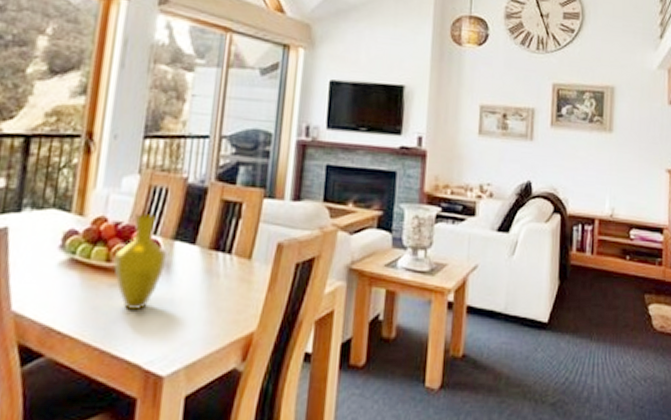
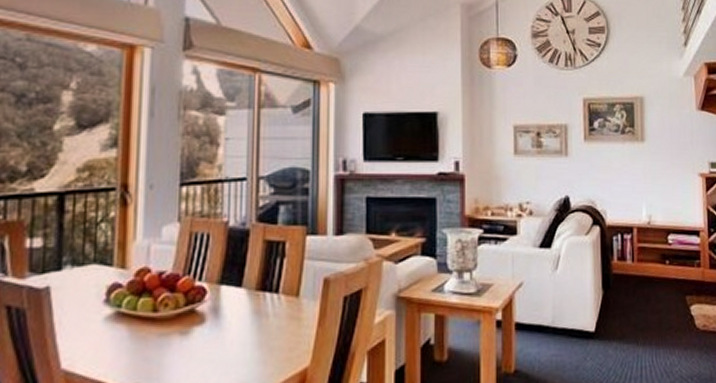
vase: present [113,212,168,309] -> none [160,259,215,357]

